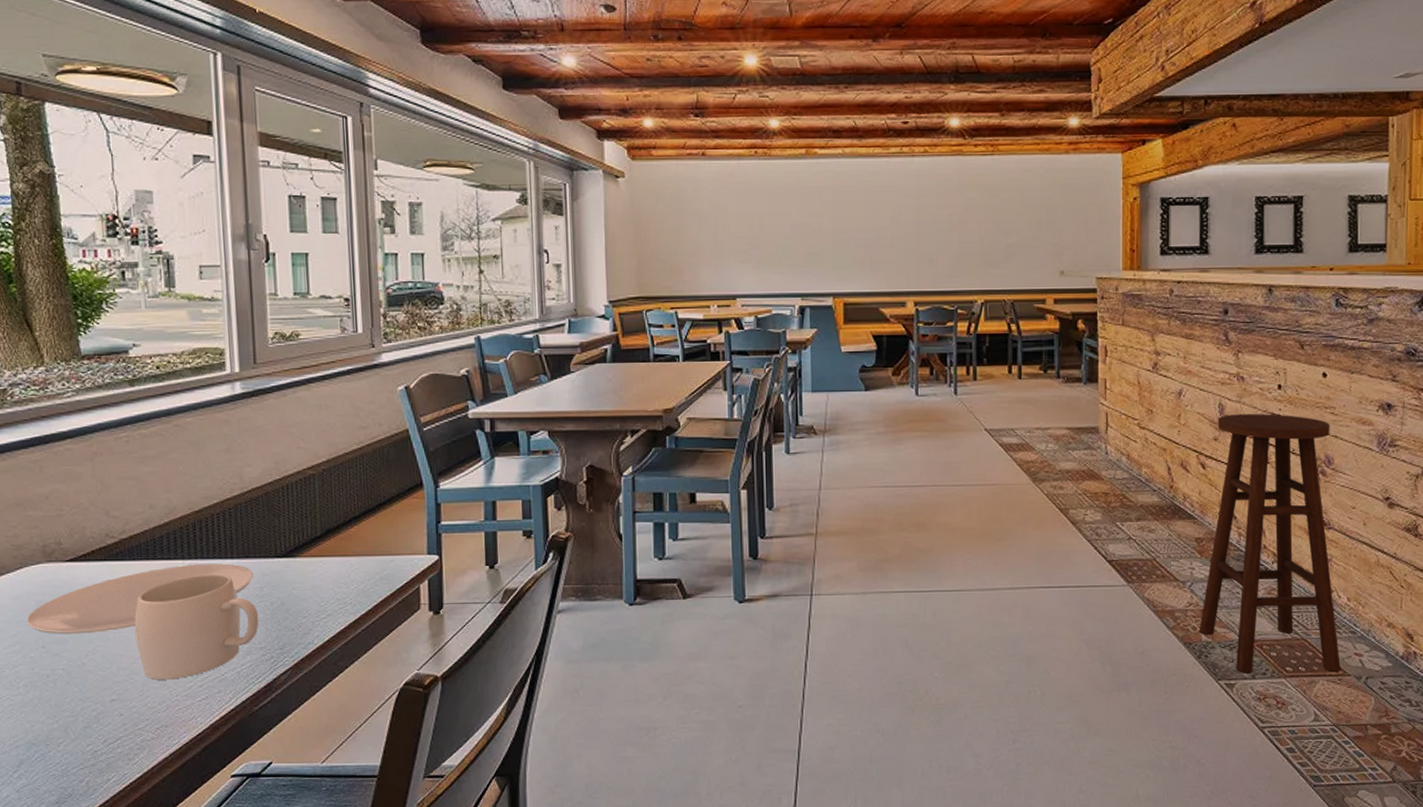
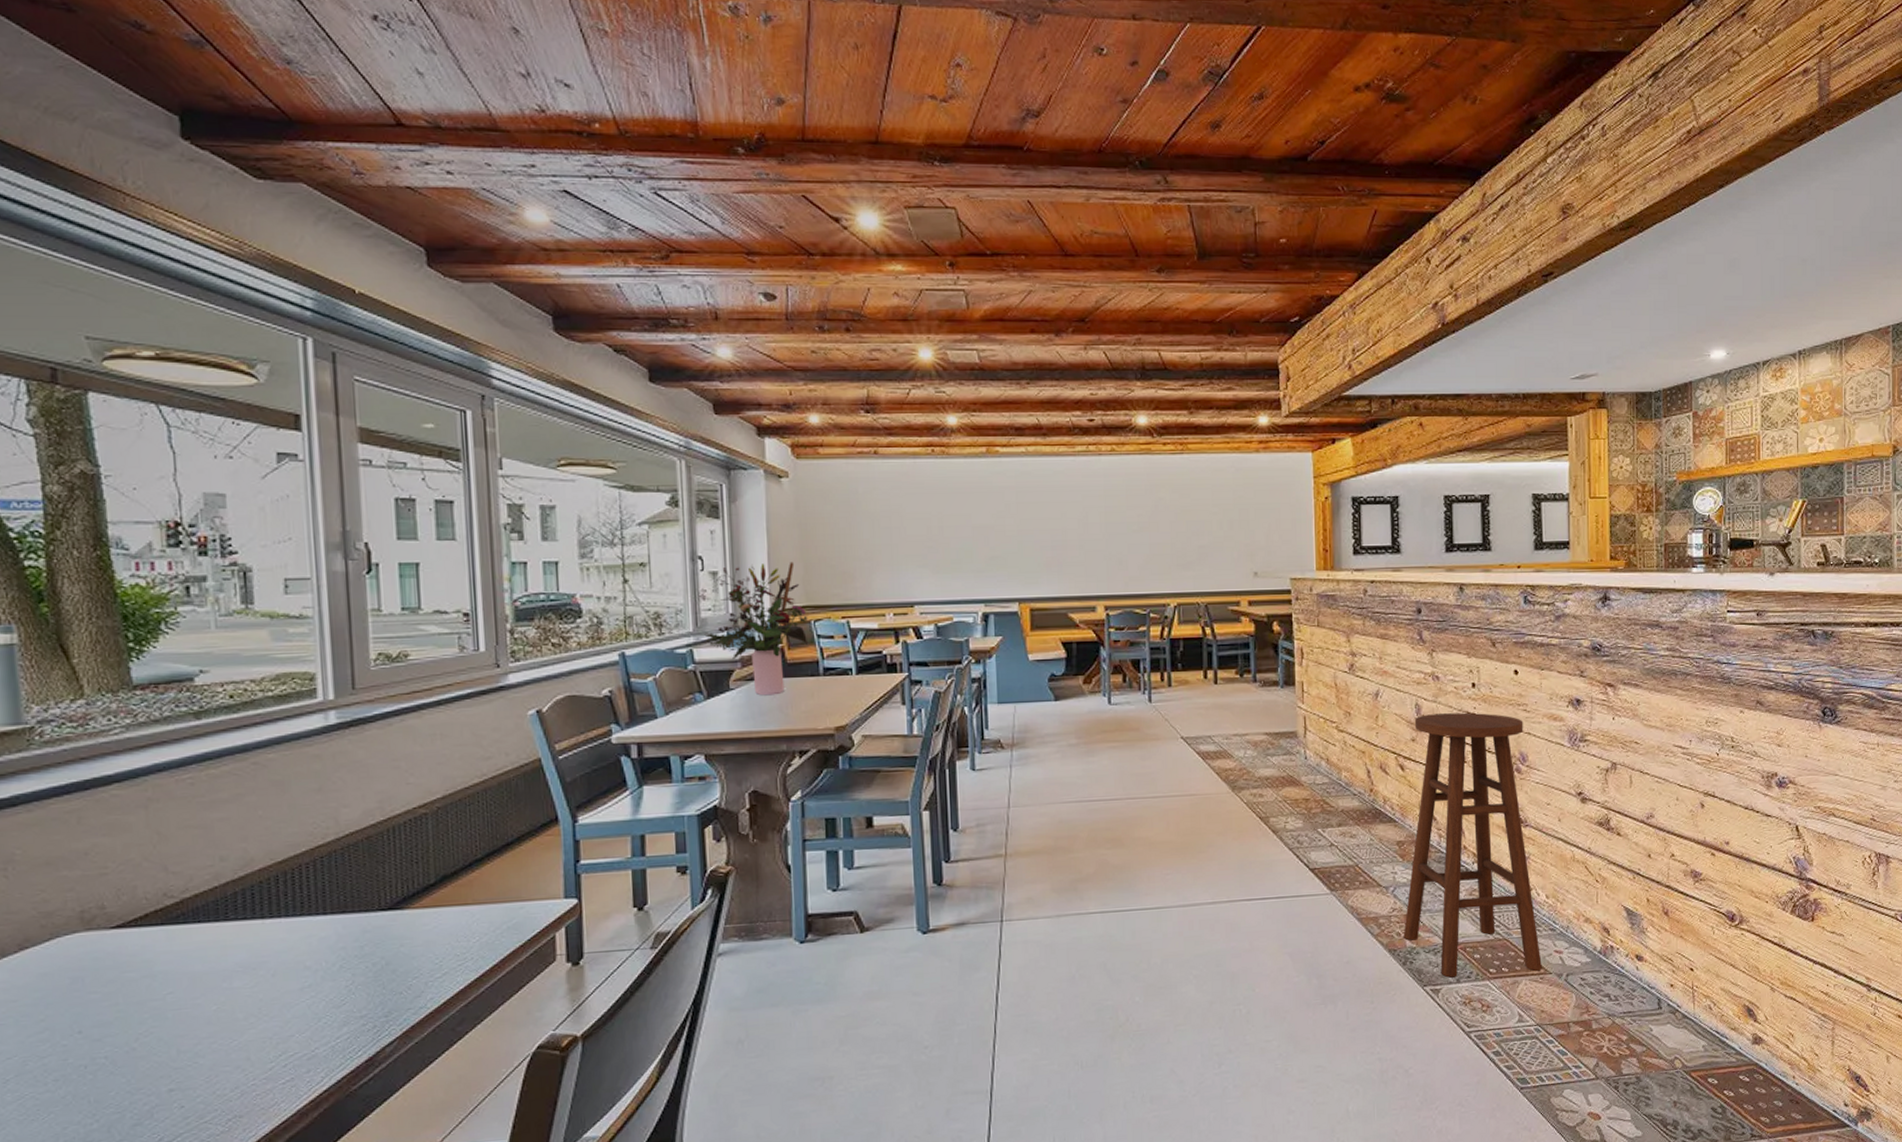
plate: present [27,563,254,635] -> none [58,920,352,1017]
mug: present [134,573,259,680] -> none [199,932,359,1063]
bouquet: none [549,256,641,379] -> present [704,562,809,696]

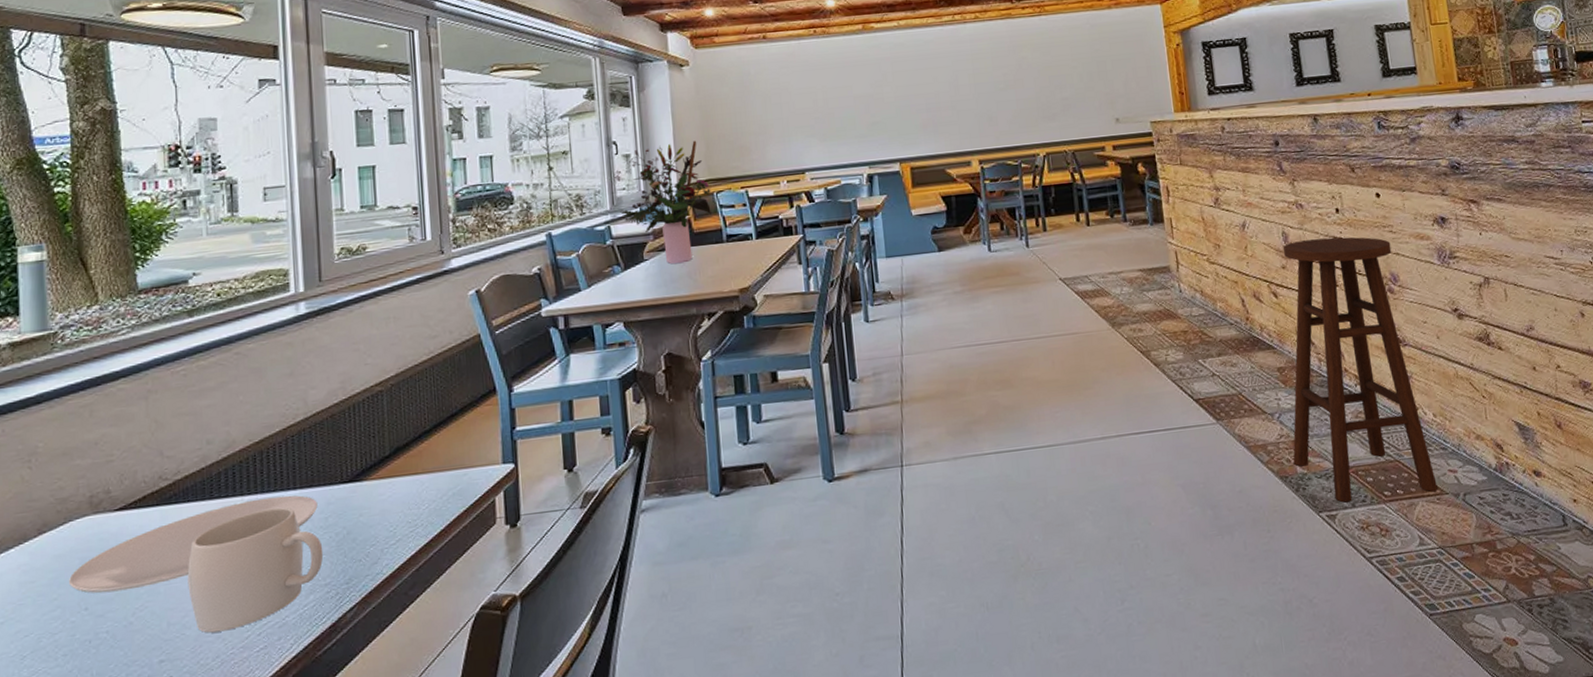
plate: none [58,920,352,1017] -> present [69,495,318,594]
mug: none [199,932,359,1063] -> present [187,507,324,633]

